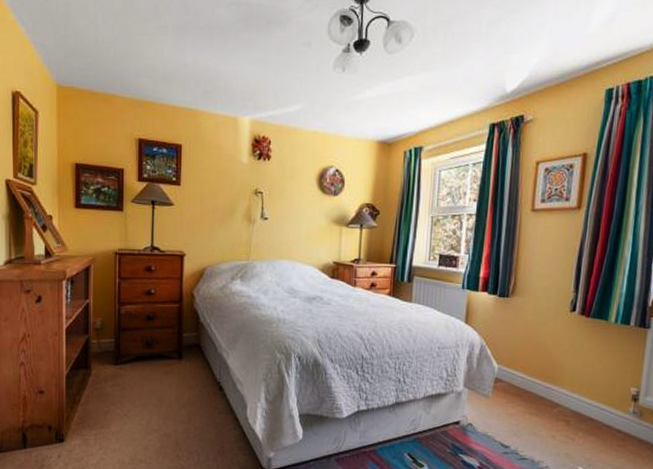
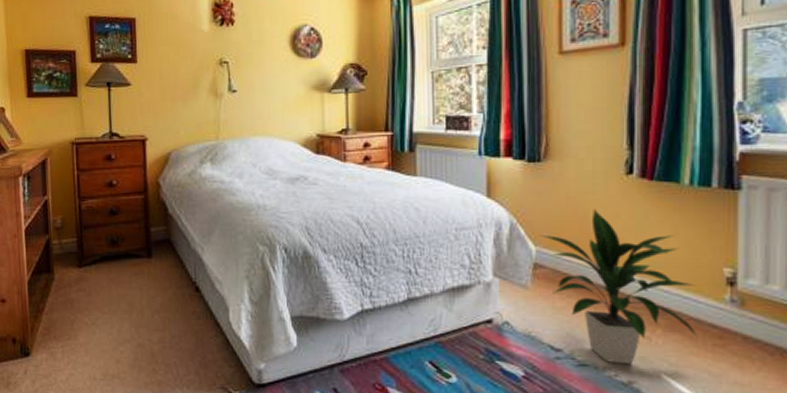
indoor plant: none [501,337,610,459] -> present [538,209,697,365]

